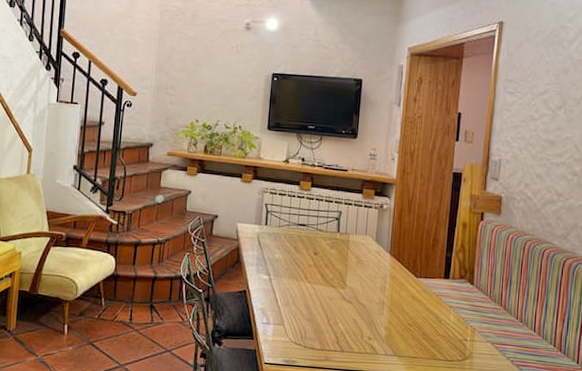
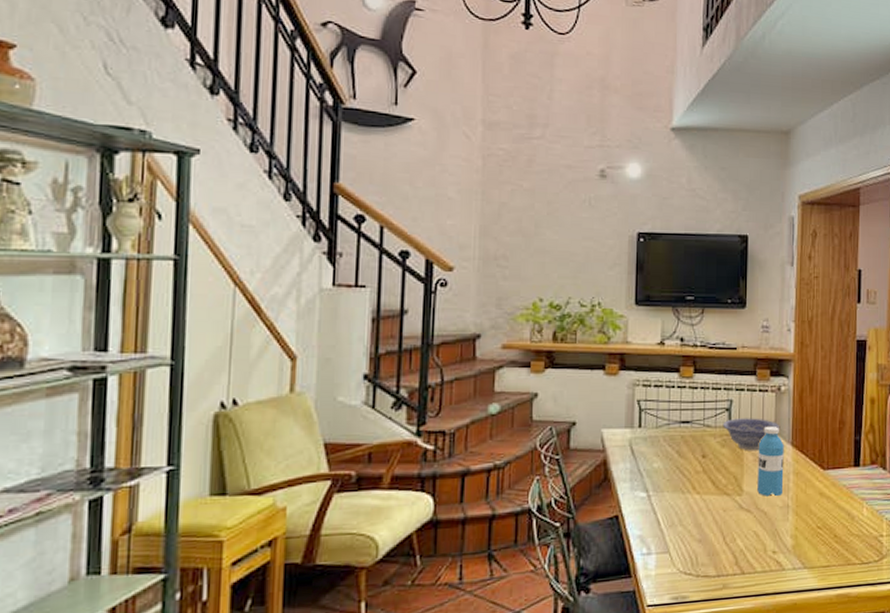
decorative bowl: none [332,226,381,255] -> present [722,418,780,451]
water bottle: none [358,235,383,294] -> present [757,425,784,497]

